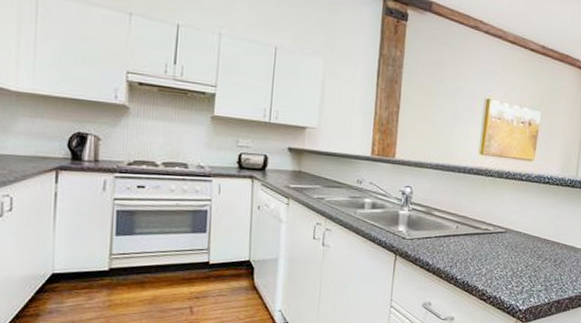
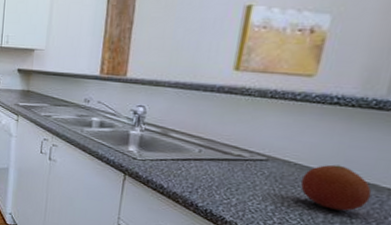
fruit: none [528,232,572,270] -> present [300,164,372,211]

